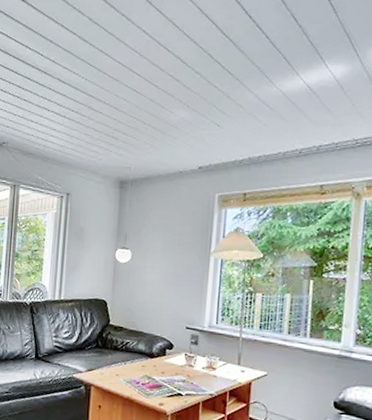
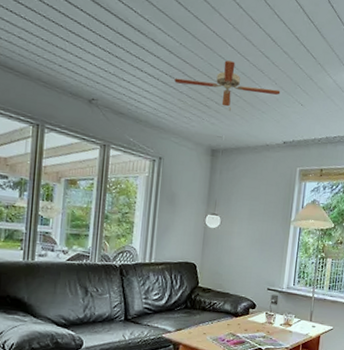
ceiling fan: none [80,89,194,140] -> present [174,60,281,111]

